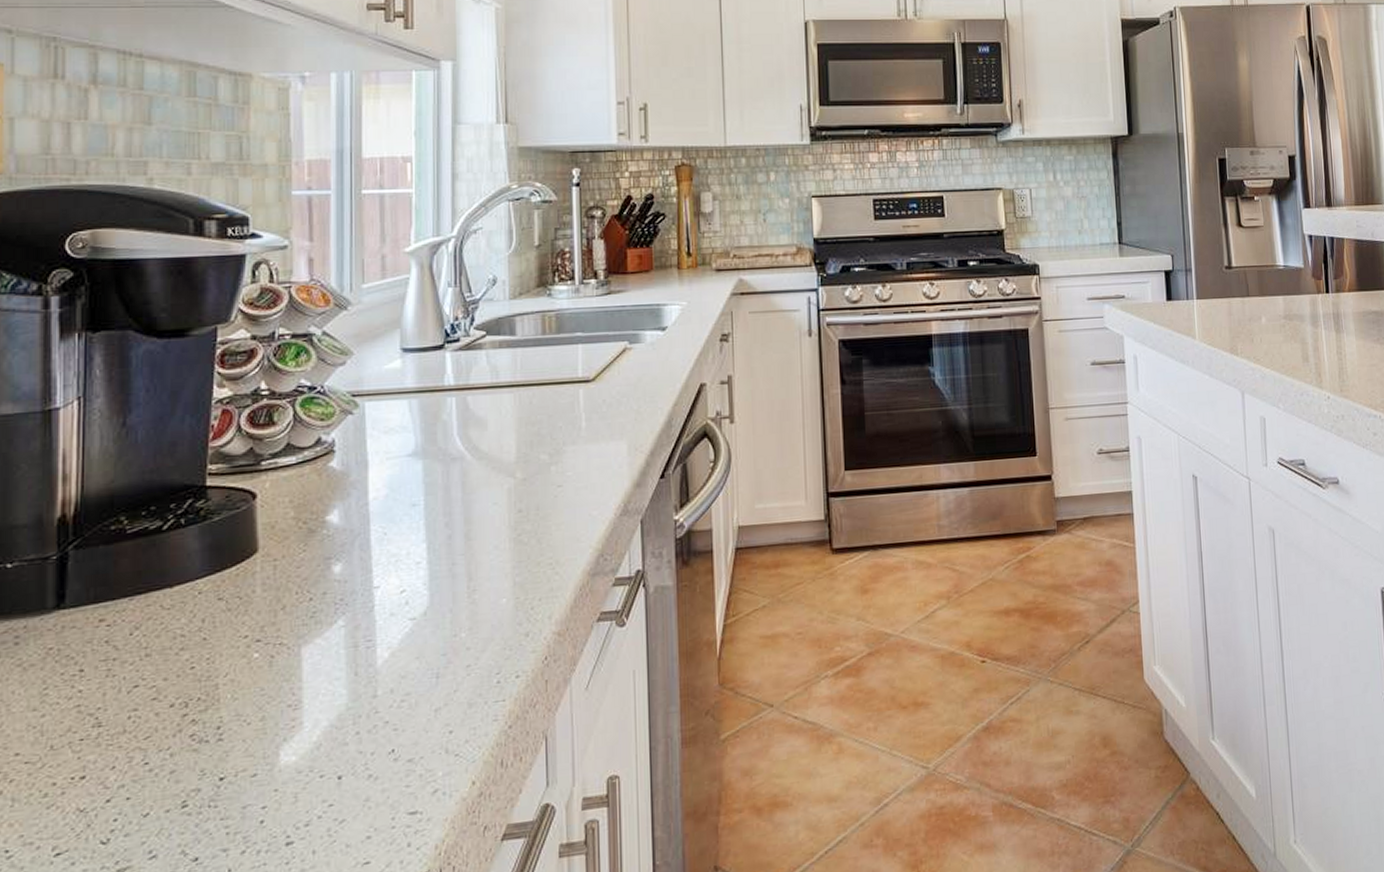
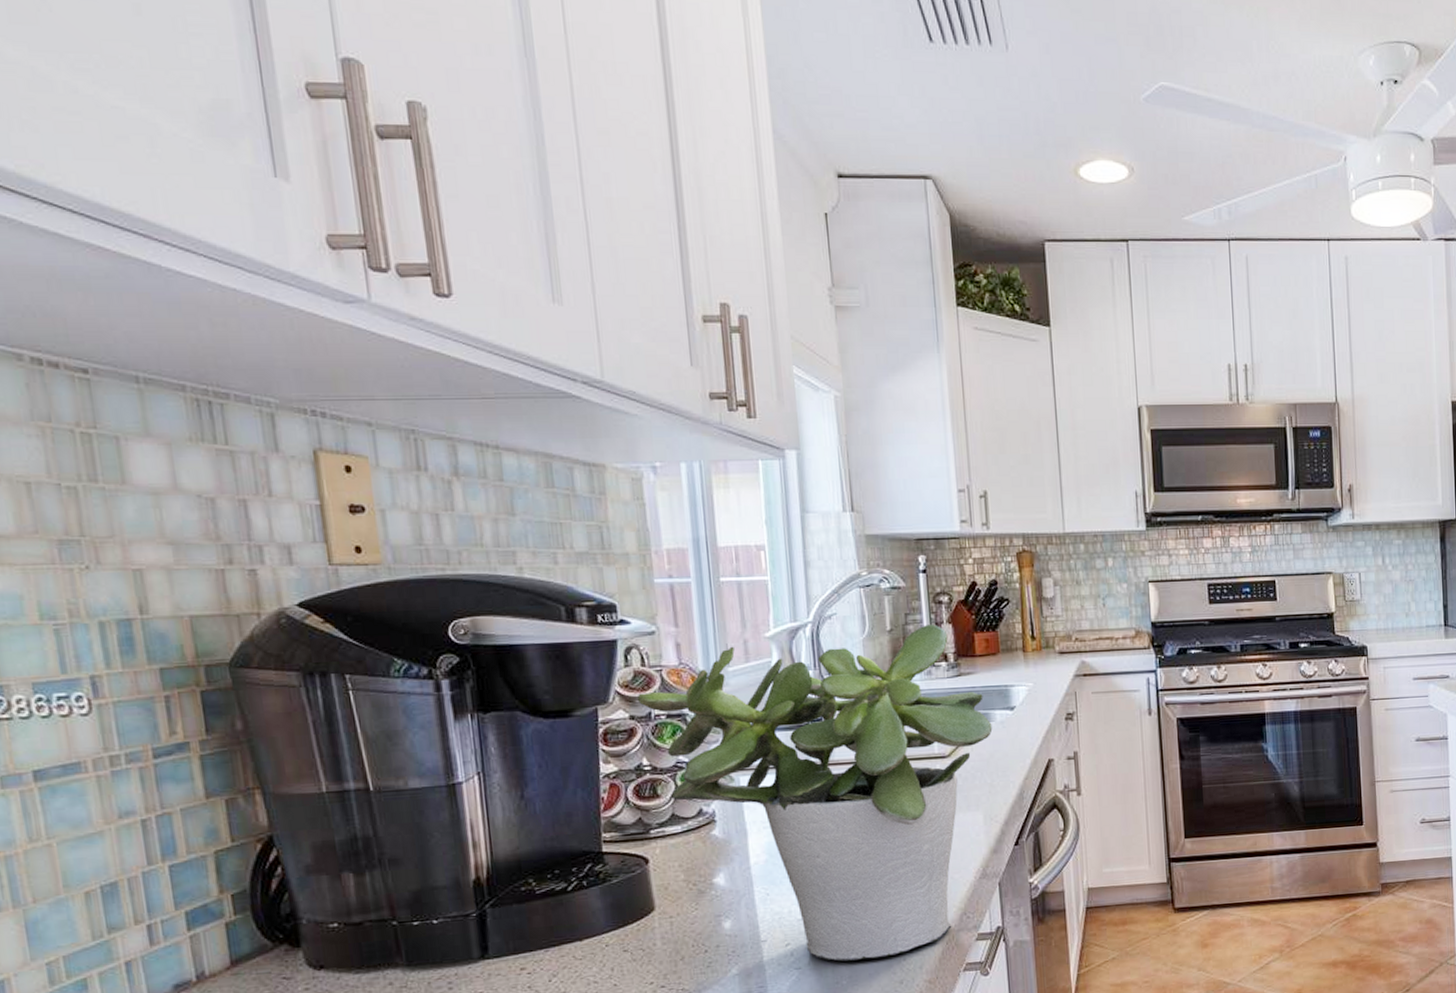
potted plant: none [261,240,642,611] -> present [636,624,993,962]

